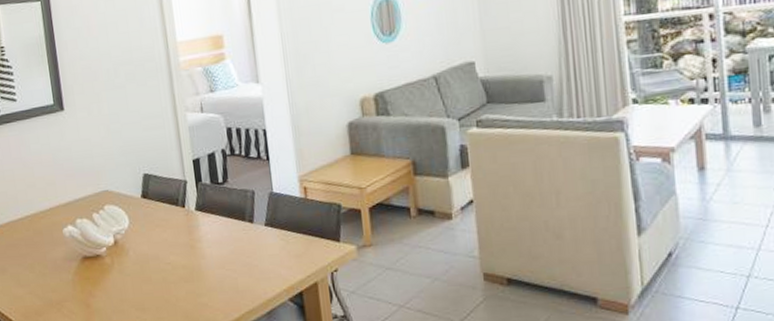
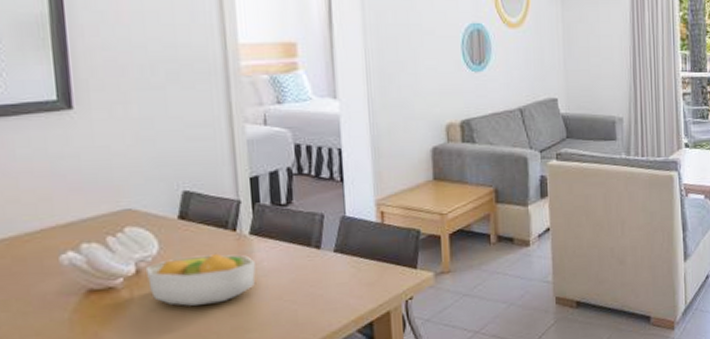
fruit bowl: none [120,227,202,272] -> present [145,253,257,306]

